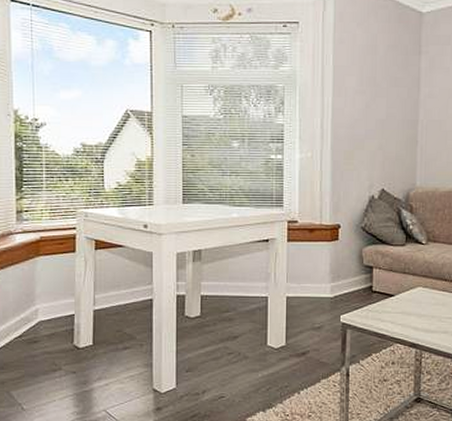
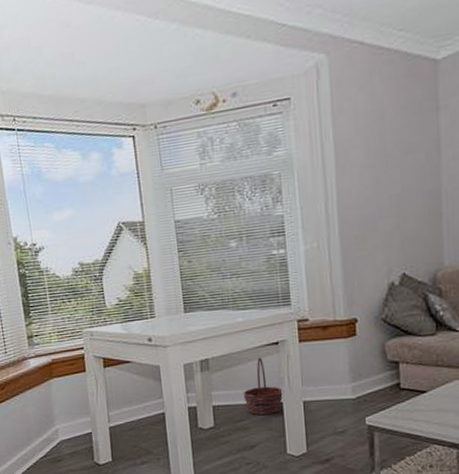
basket: none [231,252,270,308] -> present [243,357,284,416]

